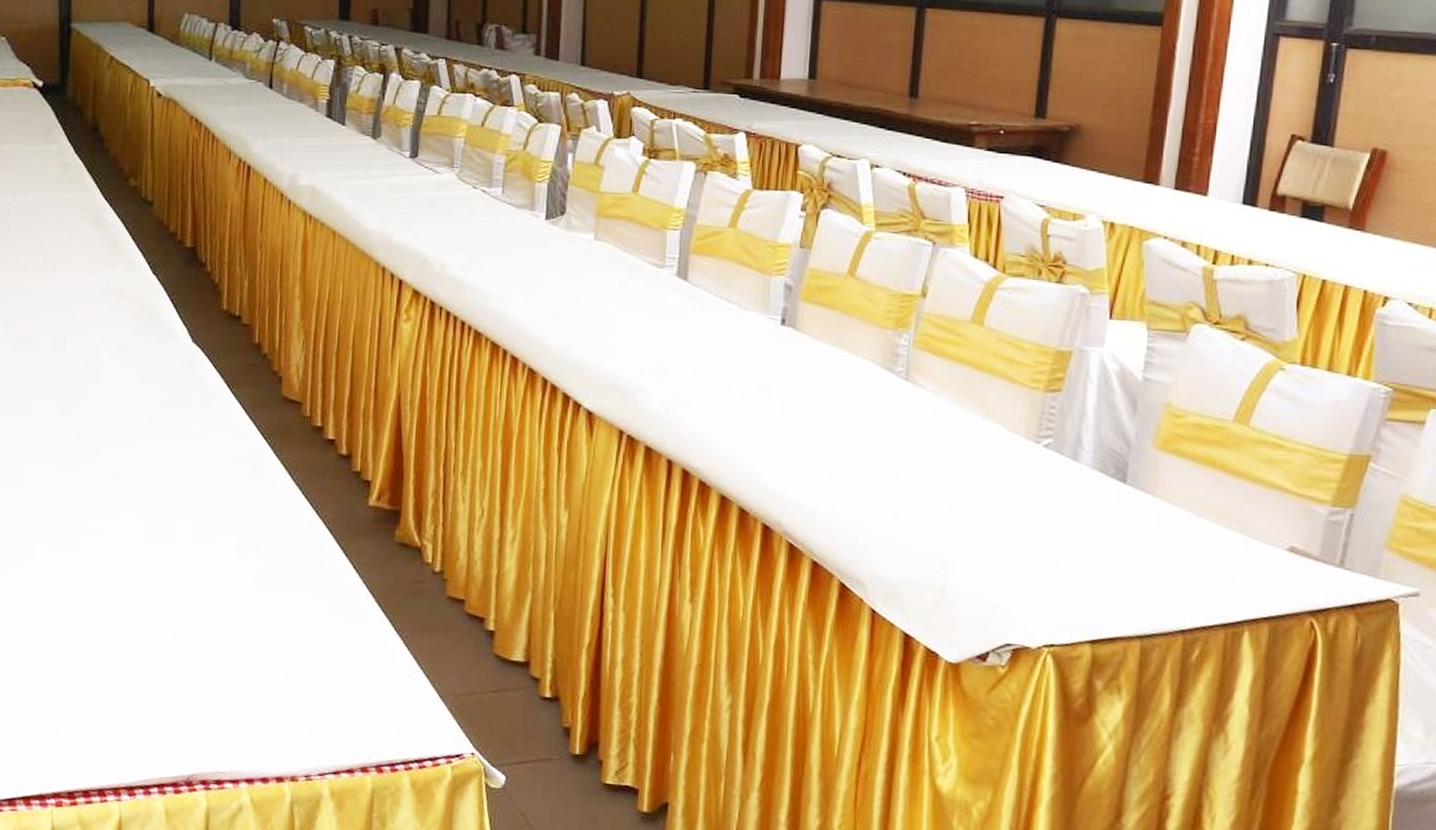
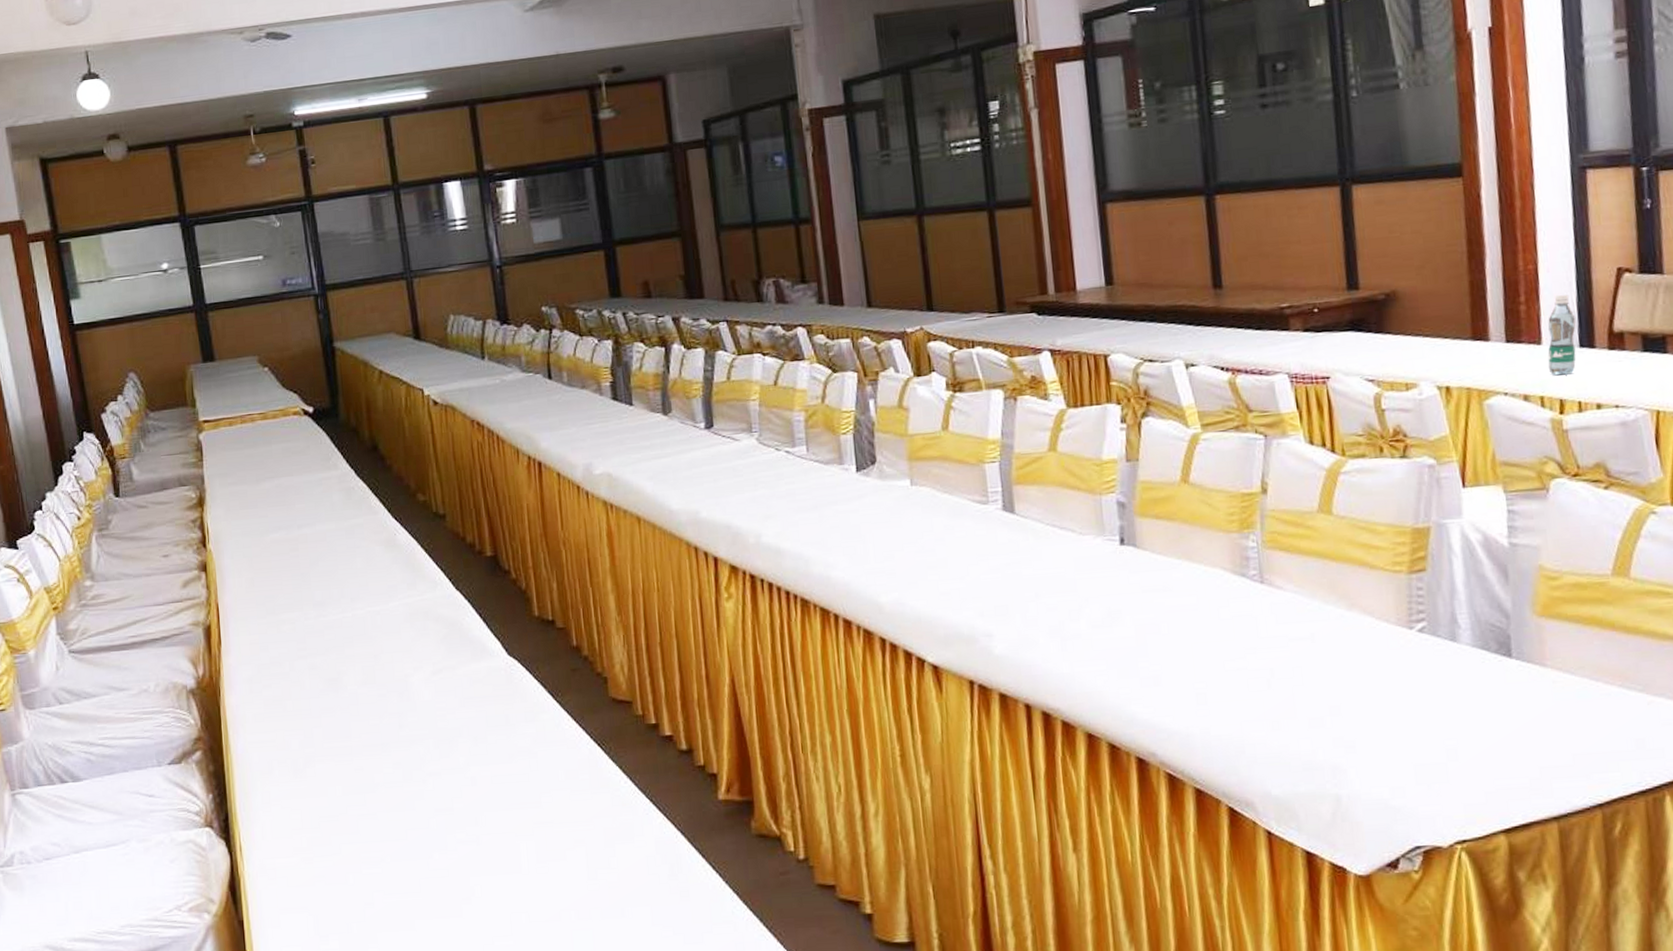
bottle: none [1210,151,1243,229] -> present [1547,294,1576,376]

